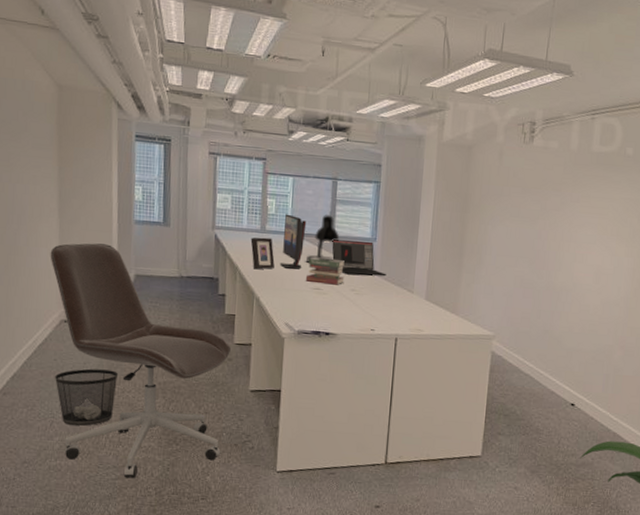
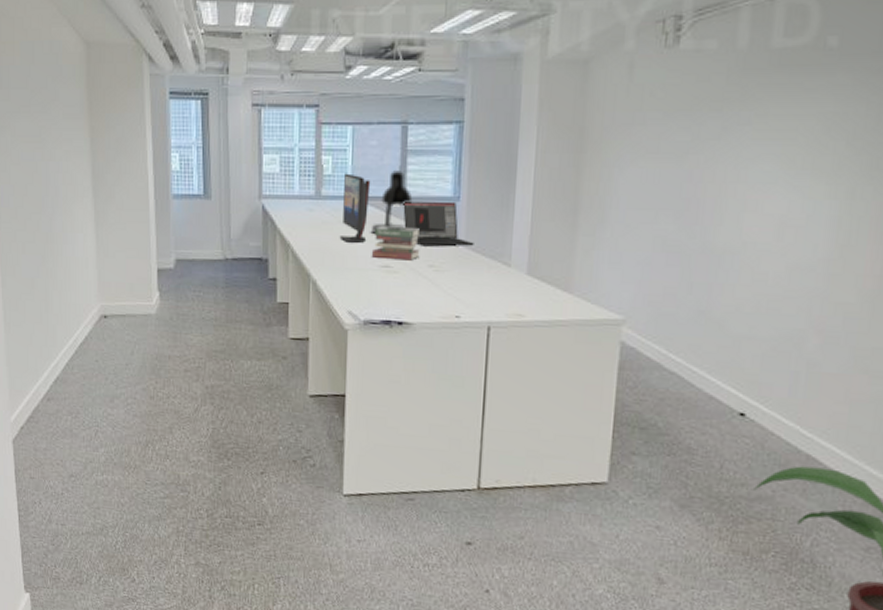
office chair: present [50,243,231,479] -> none [86,224,285,498]
waste bin: present [54,368,119,426] -> none [96,370,163,436]
picture frame: present [250,237,275,270] -> none [304,205,333,246]

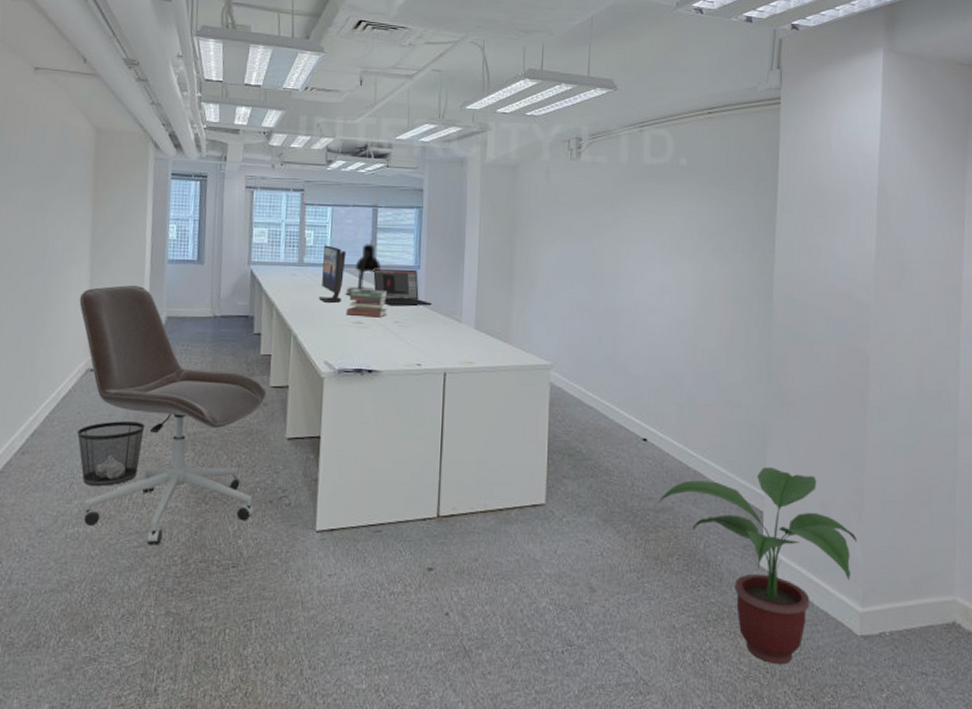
office chair: none [86,224,285,498] -> present [79,285,266,546]
waste bin: none [96,370,163,436] -> present [76,421,146,486]

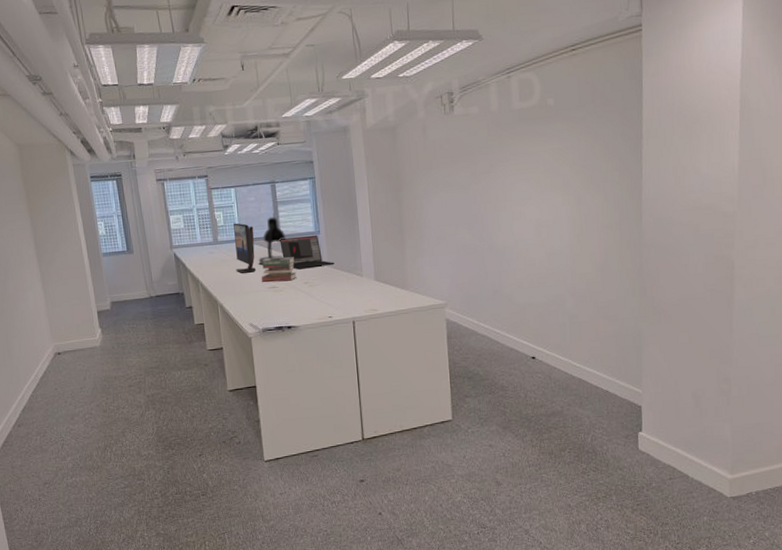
waste bin: present [76,421,146,486] -> none [57,391,113,445]
office chair: present [79,285,266,546] -> none [35,279,212,486]
potted plant: present [658,467,856,664] -> none [549,369,725,526]

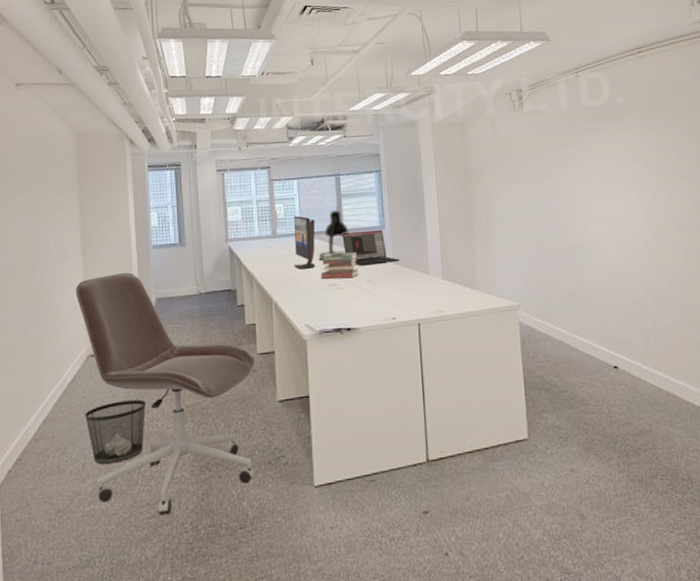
office chair: none [35,279,212,486] -> present [75,273,255,515]
waste bin: none [57,391,113,445] -> present [84,399,147,464]

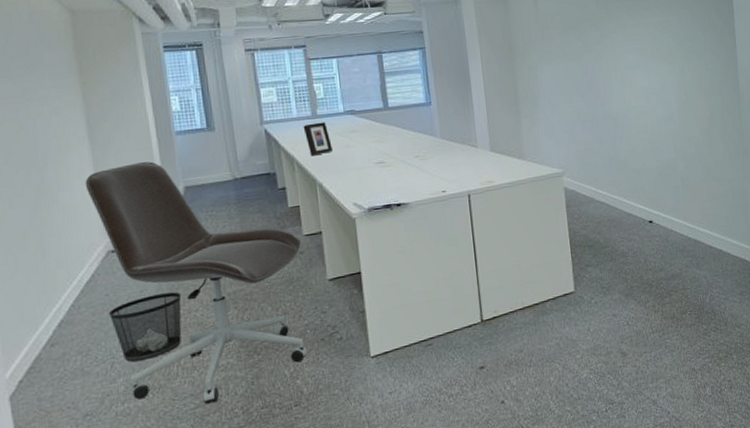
picture frame: none [263,241,289,275] -> present [303,122,333,156]
computer monitor: present [294,215,316,270] -> none [335,95,360,150]
desk lamp: present [318,209,349,260] -> none [363,87,395,139]
books: present [320,252,359,280] -> none [366,129,407,157]
laptop: present [342,229,400,266] -> none [387,106,448,143]

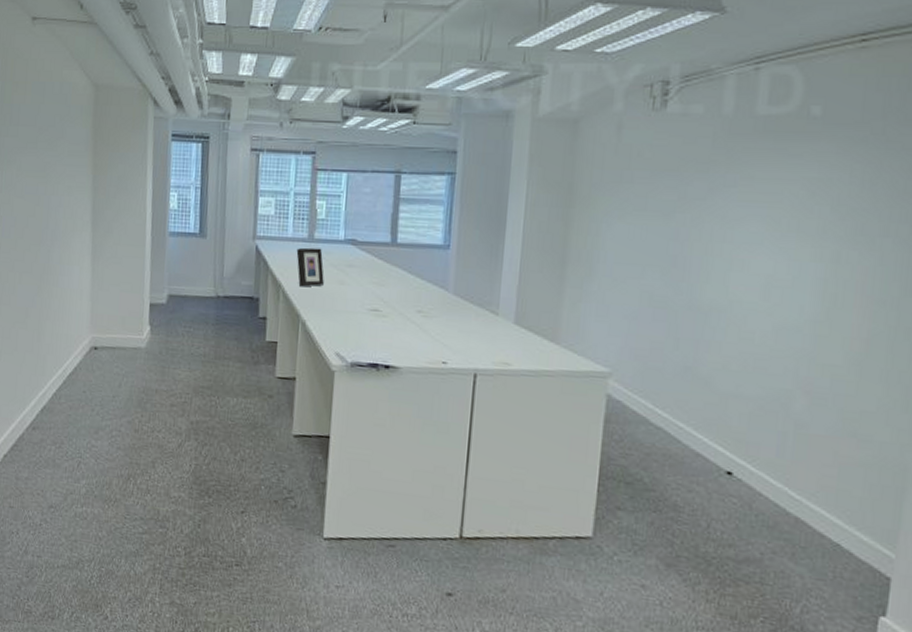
office chair: present [85,161,308,405] -> none [82,259,272,534]
waste bin: present [108,291,182,362] -> none [82,403,149,469]

